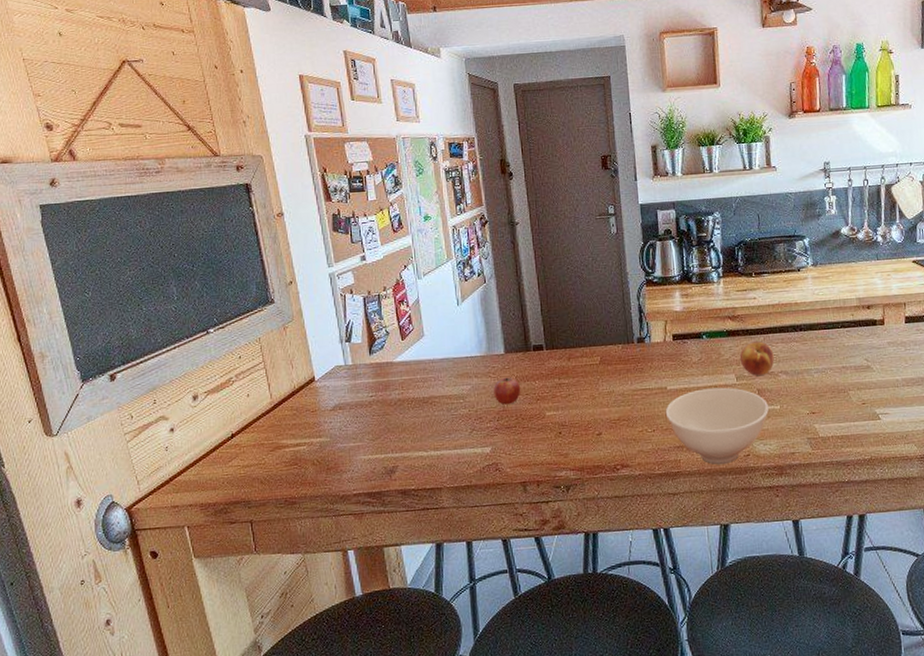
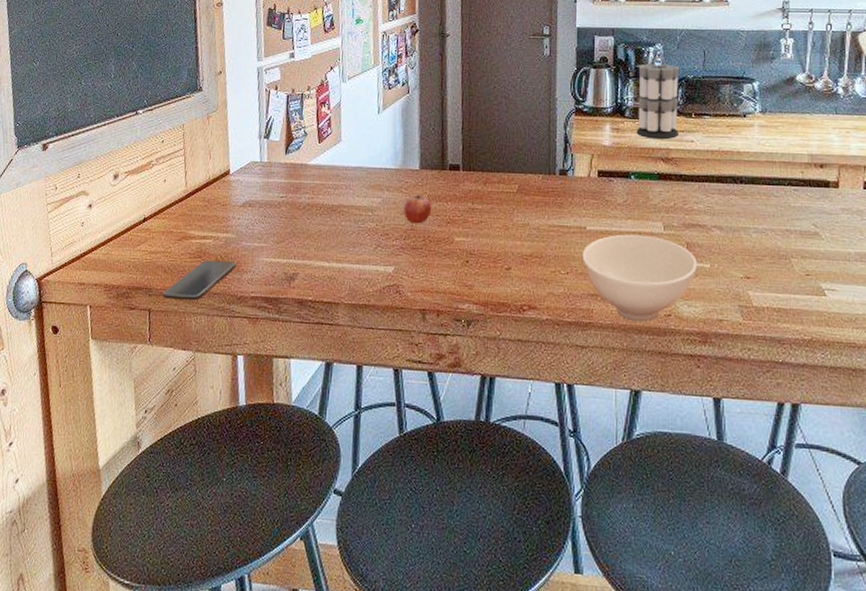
smartphone: none [262,463,335,509] -> present [162,259,237,301]
spice rack: none [700,223,742,300] -> present [636,55,680,140]
fruit: present [739,340,775,376] -> none [669,188,708,227]

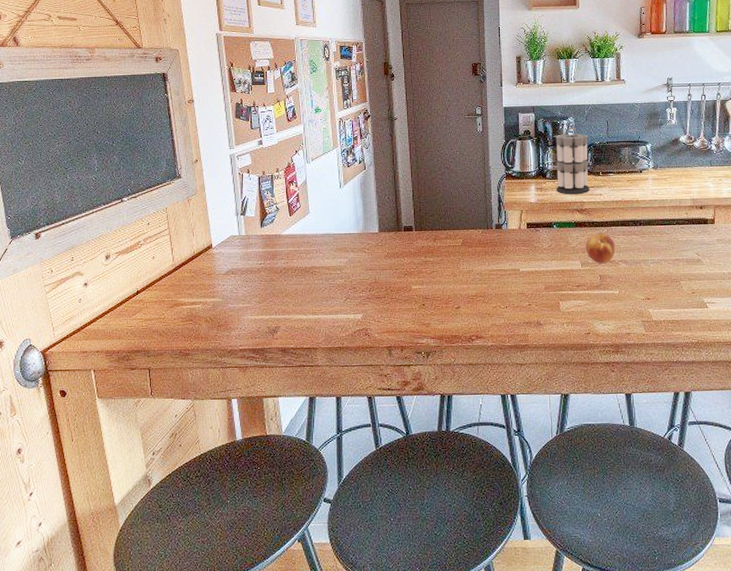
smartphone: present [162,259,237,301] -> none [160,321,225,358]
fruit: present [403,194,432,224] -> none [367,253,391,277]
bowl: present [581,234,698,322] -> none [517,272,610,341]
fruit: none [669,188,708,227] -> present [585,232,616,263]

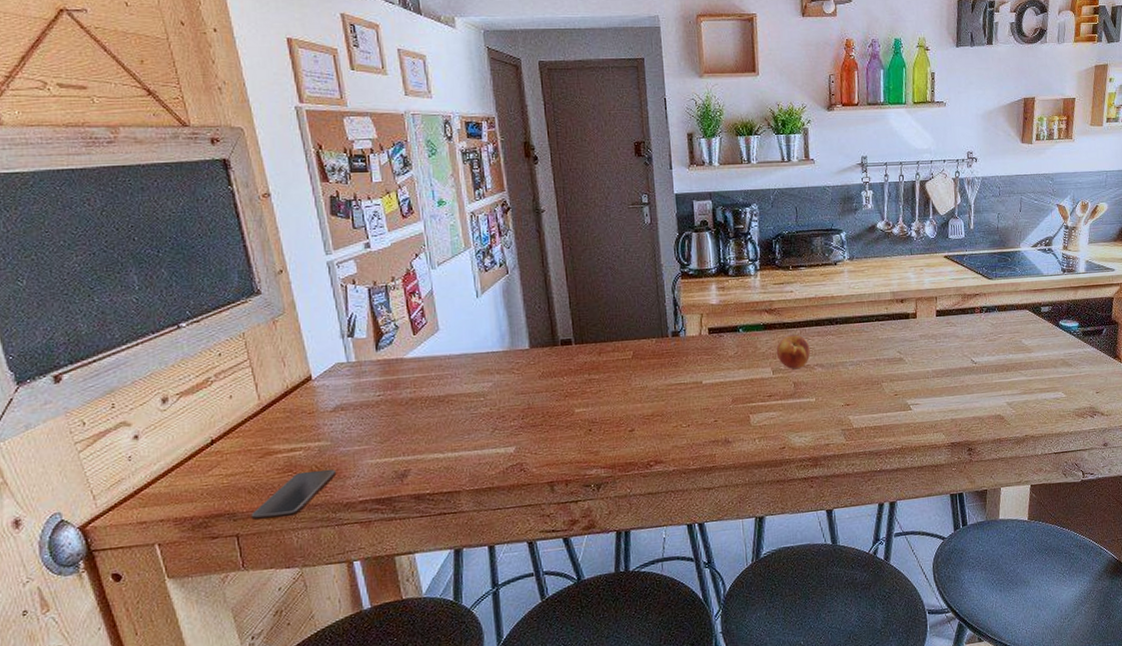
smartphone: none [160,321,225,358] -> present [251,469,337,520]
spice rack: present [555,127,590,195] -> none [737,215,779,294]

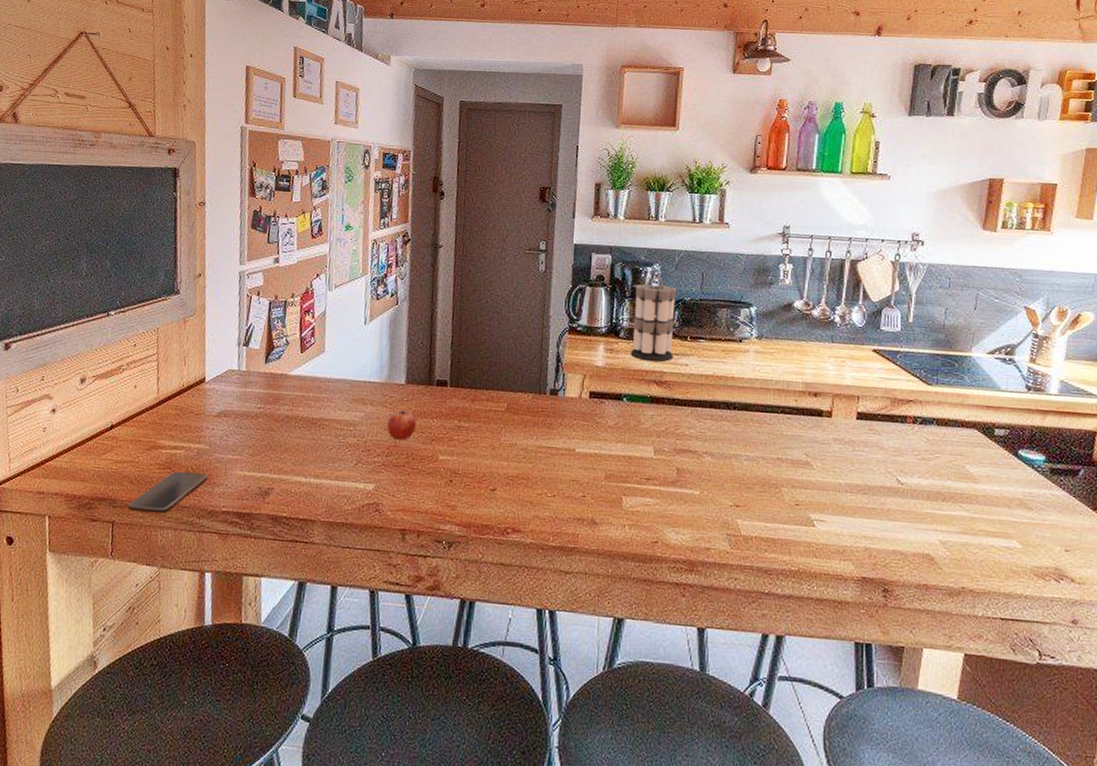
fruit: none [517,373,548,402] -> present [387,410,417,441]
spice rack: none [737,215,779,294] -> present [630,276,677,362]
fruit: present [776,333,811,369] -> none [661,412,701,453]

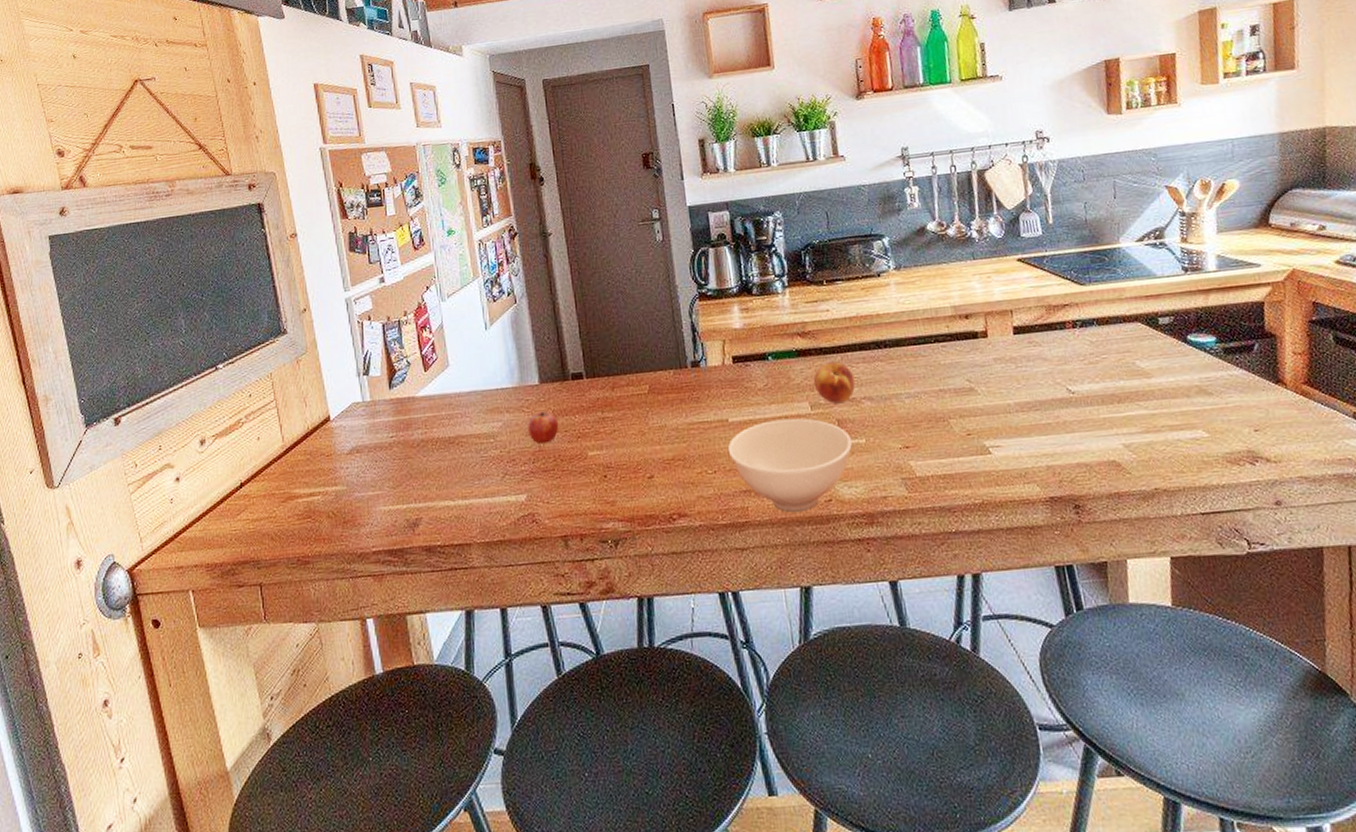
smartphone: present [127,471,209,514] -> none [273,515,352,569]
bowl: none [569,457,688,548] -> present [727,418,853,513]
spice rack: present [630,276,677,362] -> none [759,224,812,314]
fruit: none [661,412,701,453] -> present [813,360,856,403]

